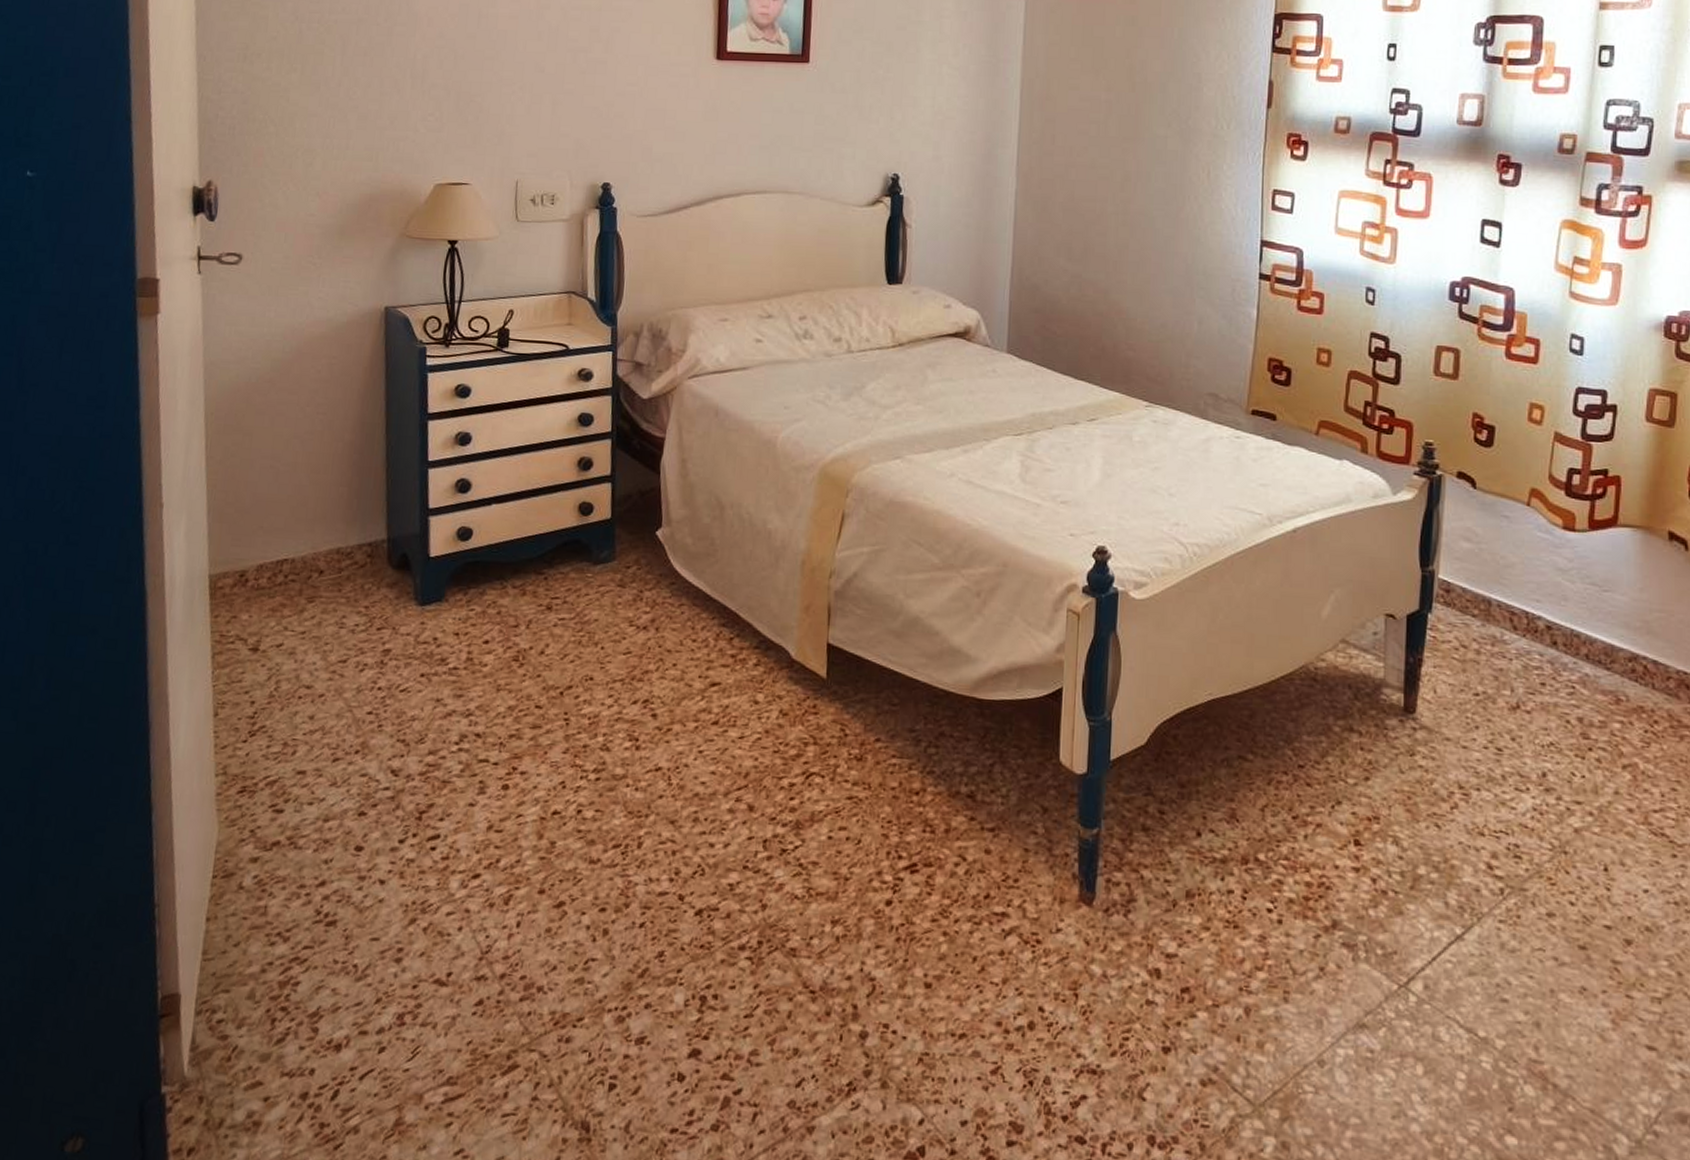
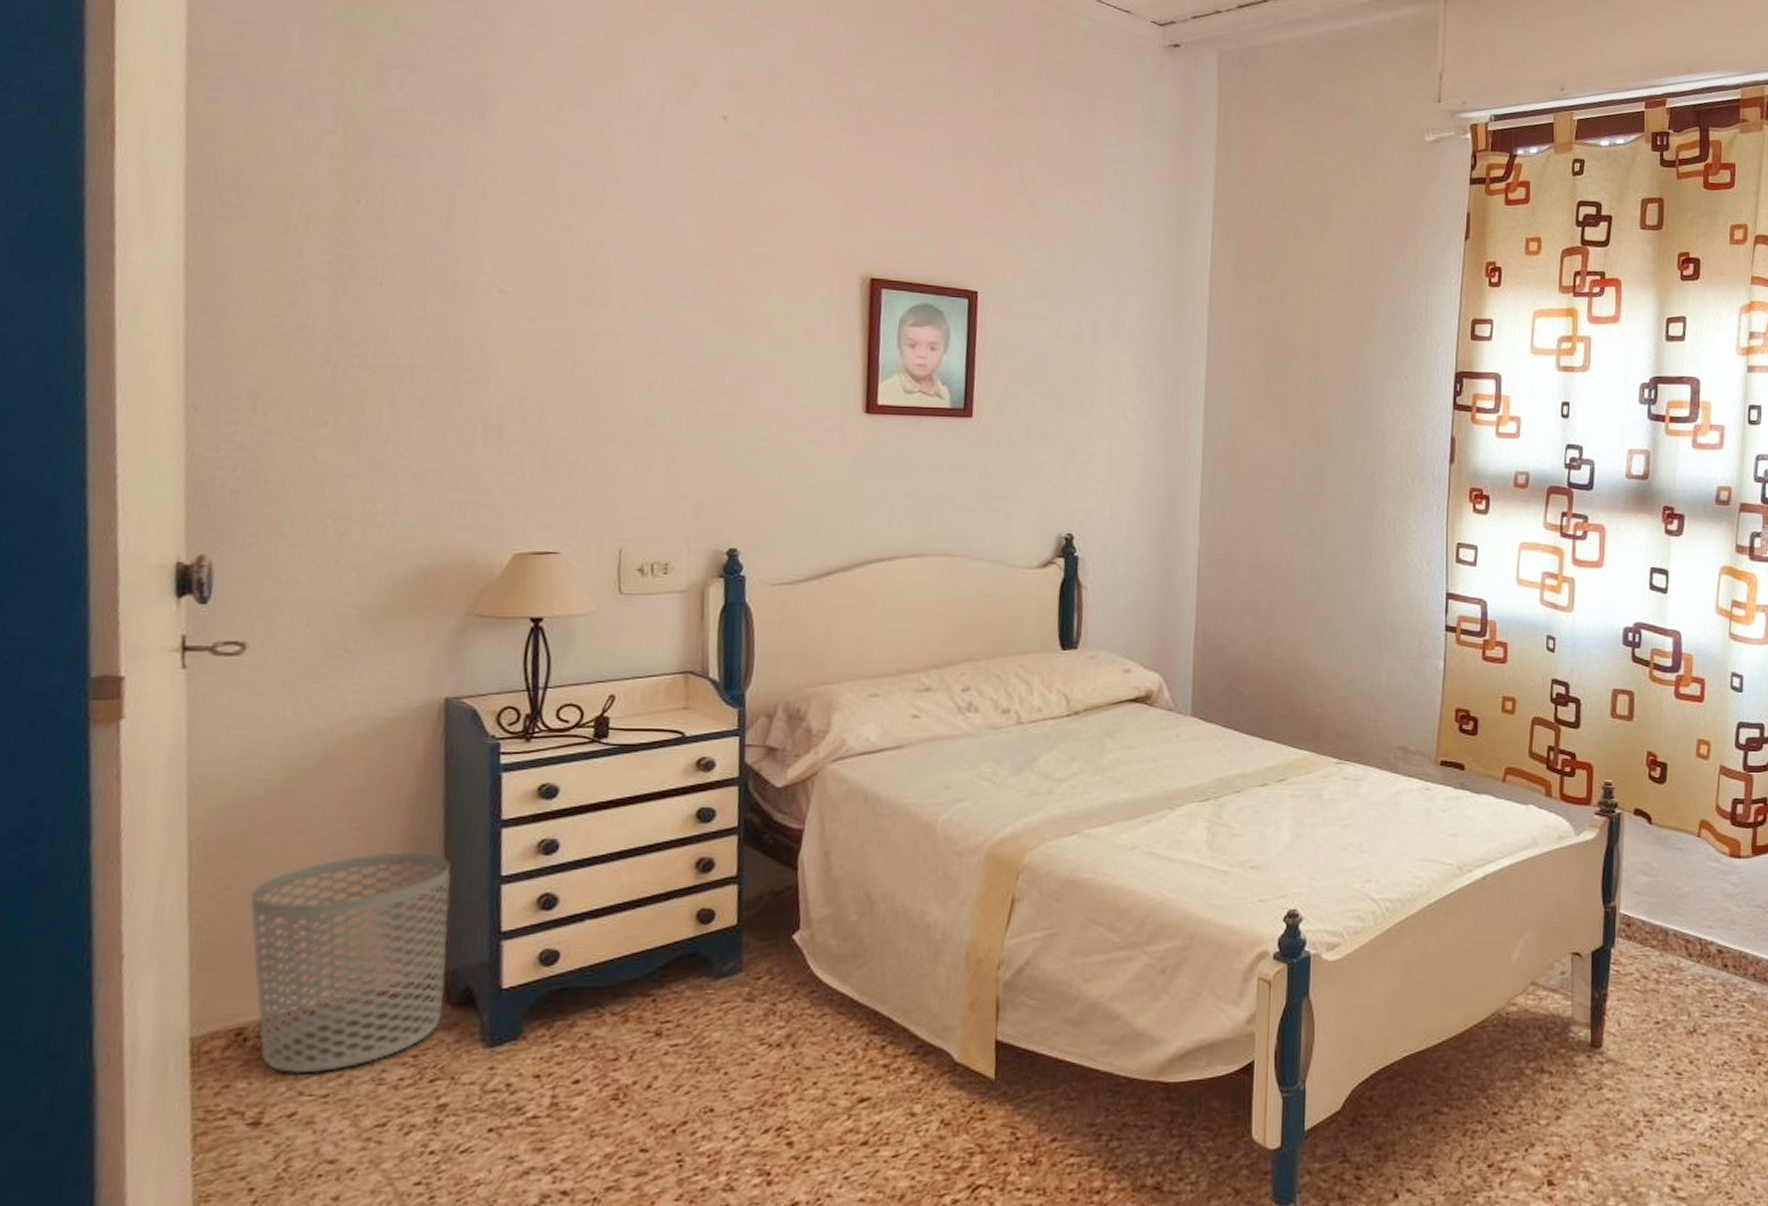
waste bin: none [248,435,392,614] -> present [250,853,452,1074]

